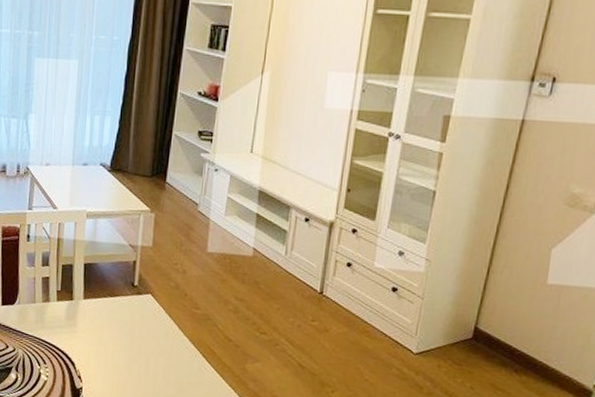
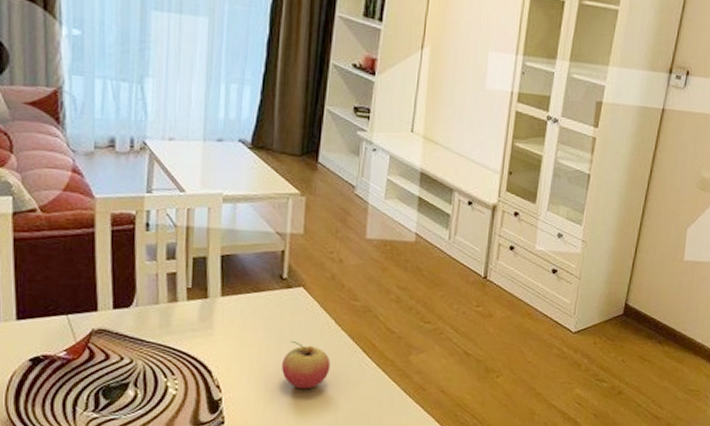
fruit: none [131,341,174,387] -> present [281,340,331,390]

